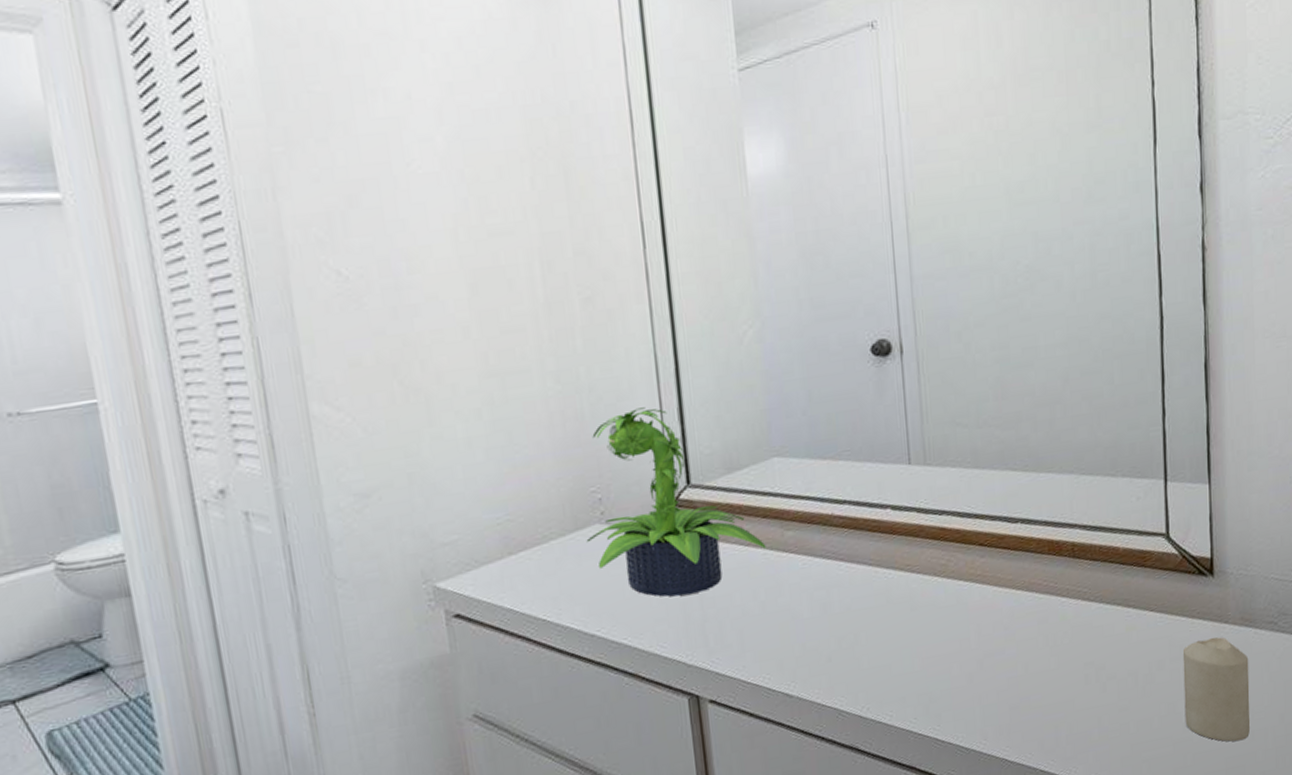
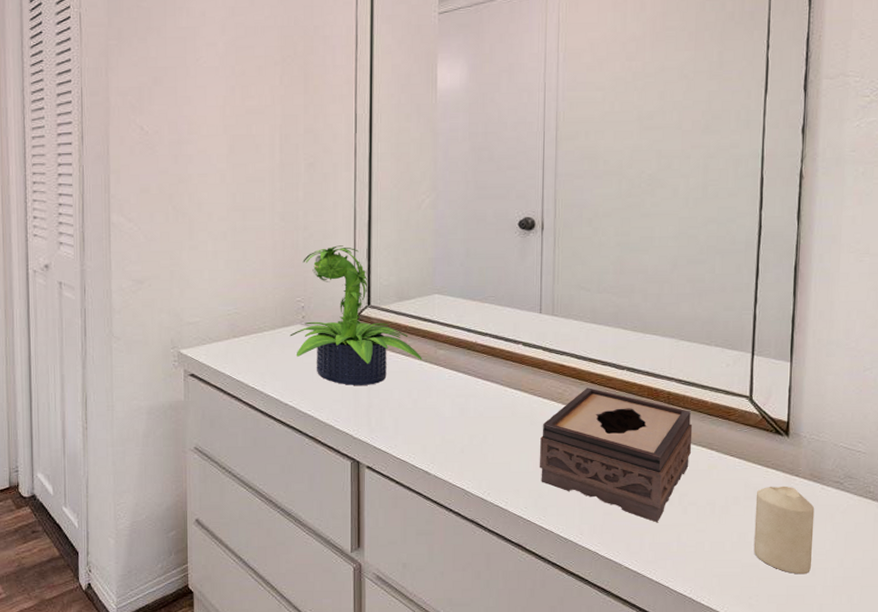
tissue box: none [925,552,1106,708] -> present [540,388,693,522]

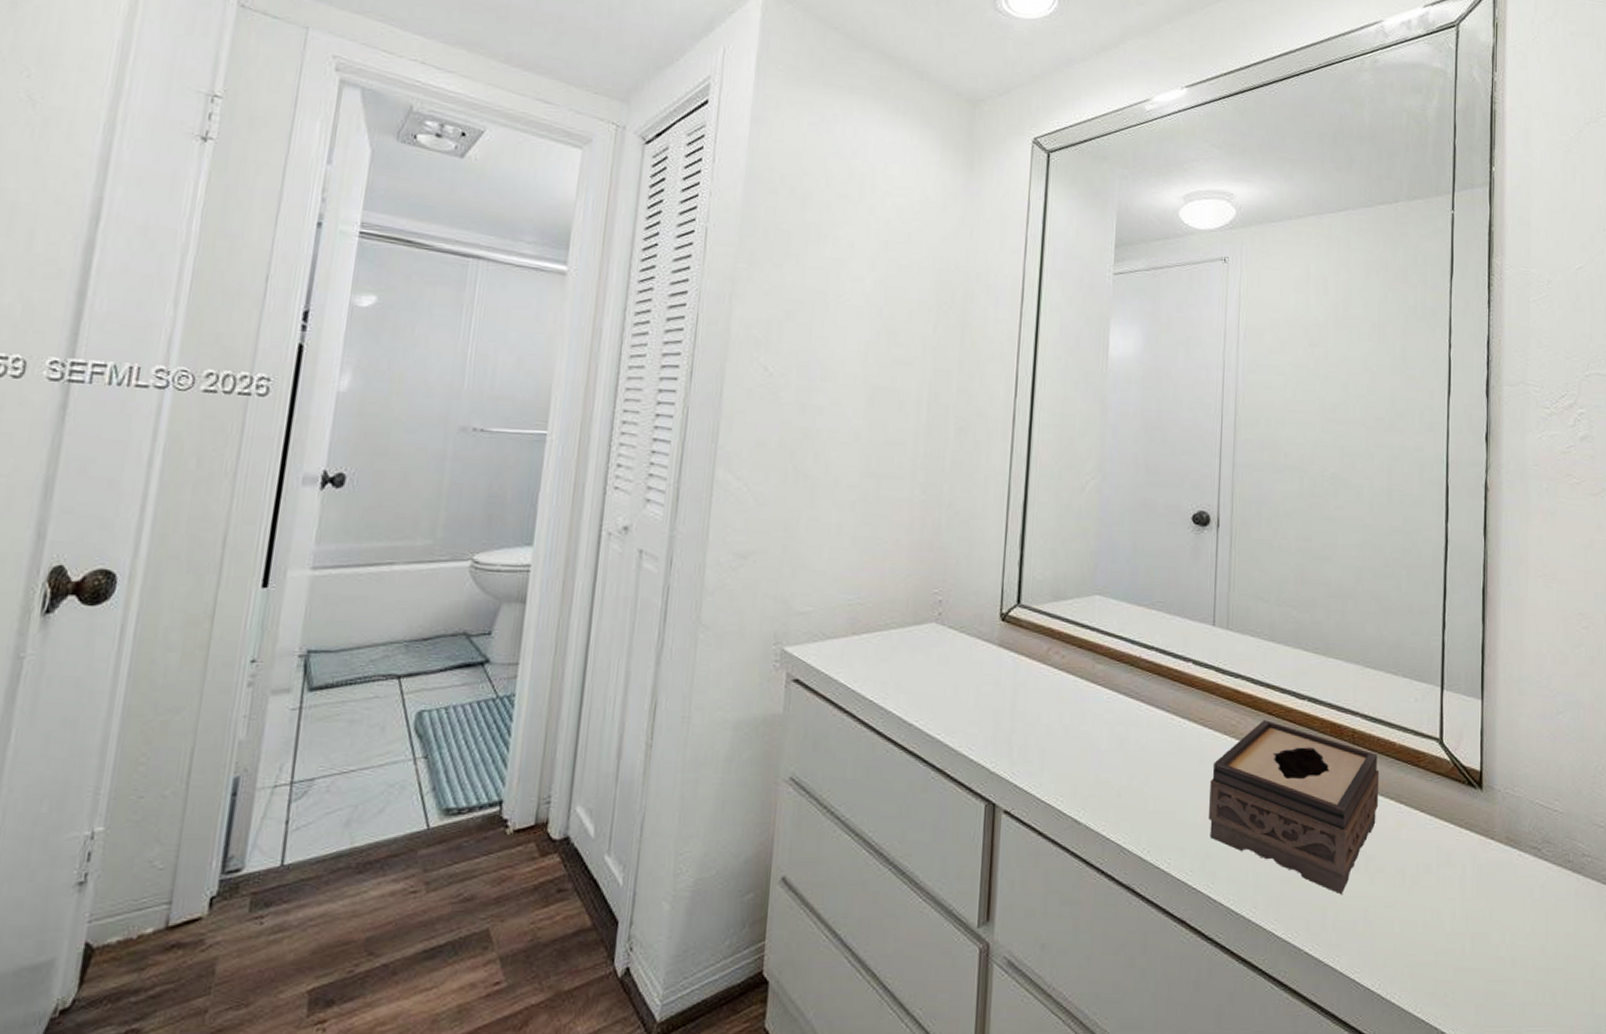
potted plant: present [290,245,422,385] -> none [921,528,1078,705]
candle: present [753,486,815,575] -> none [1448,850,1512,965]

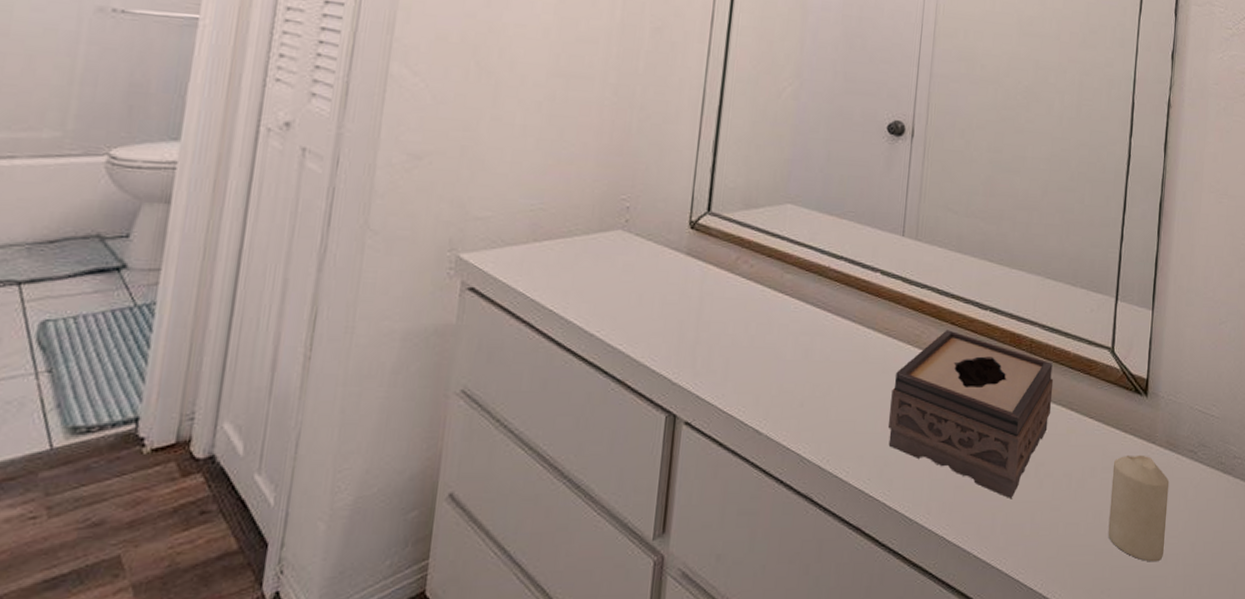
candle: none [1448,850,1512,965] -> present [1108,454,1170,562]

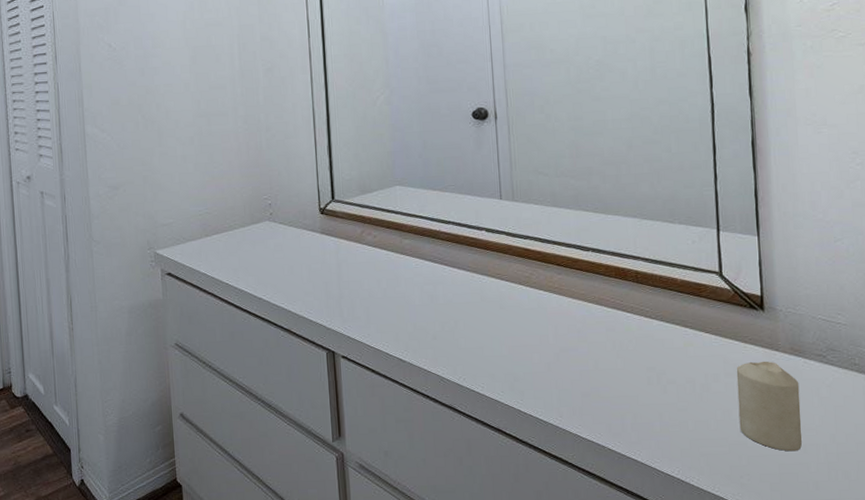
tissue box: present [888,330,1054,498] -> none [511,270,666,402]

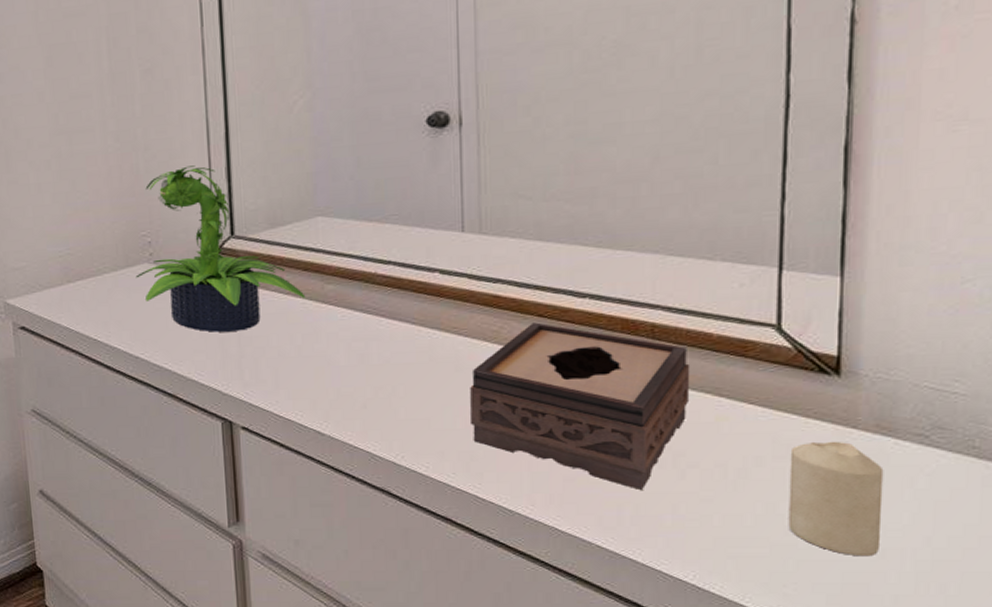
potted plant: none [259,144,389,278] -> present [135,165,306,332]
tissue box: none [511,270,666,402] -> present [470,322,690,490]

